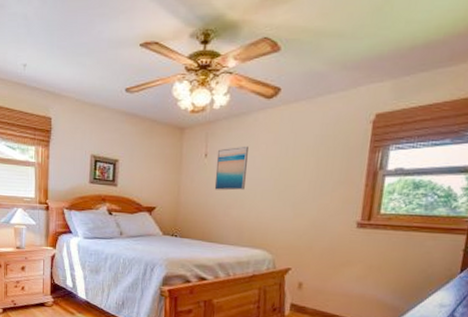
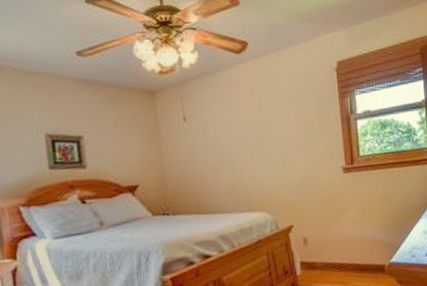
wall art: present [214,145,248,191] -> none [195,104,232,156]

